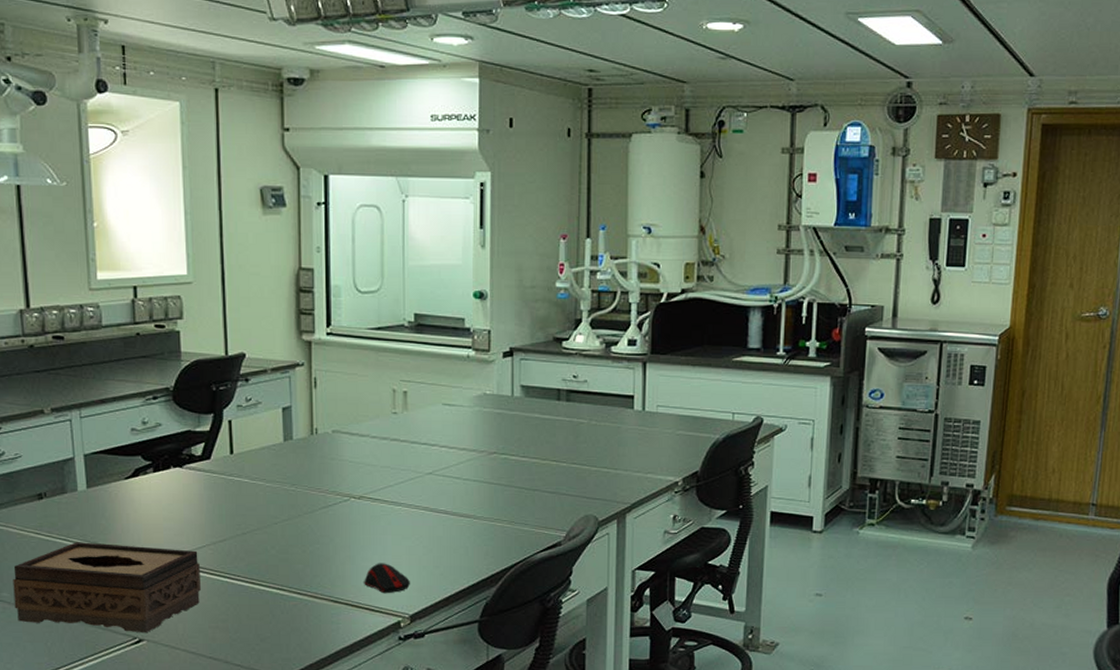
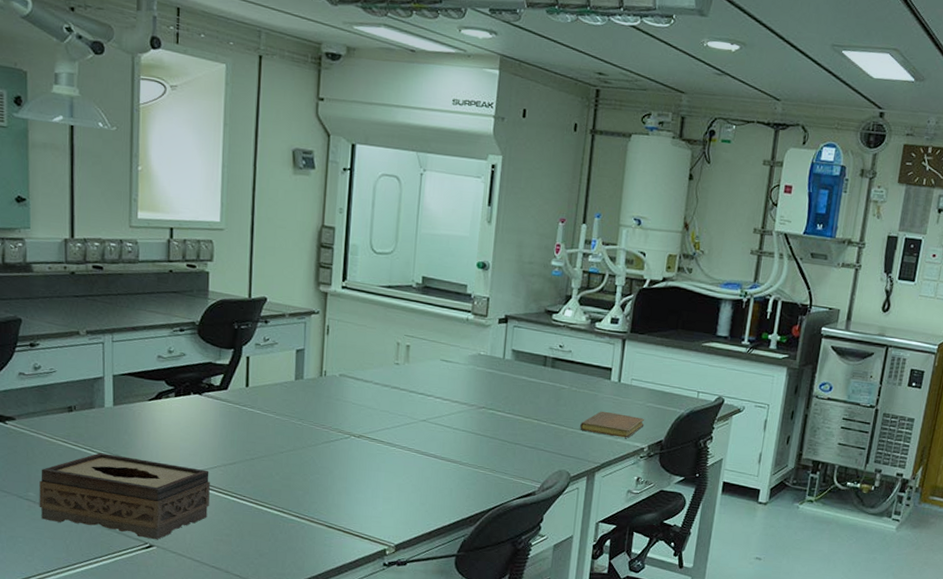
computer mouse: present [364,563,410,594] -> none [356,496,398,524]
notebook: none [604,444,676,472] -> present [580,411,645,438]

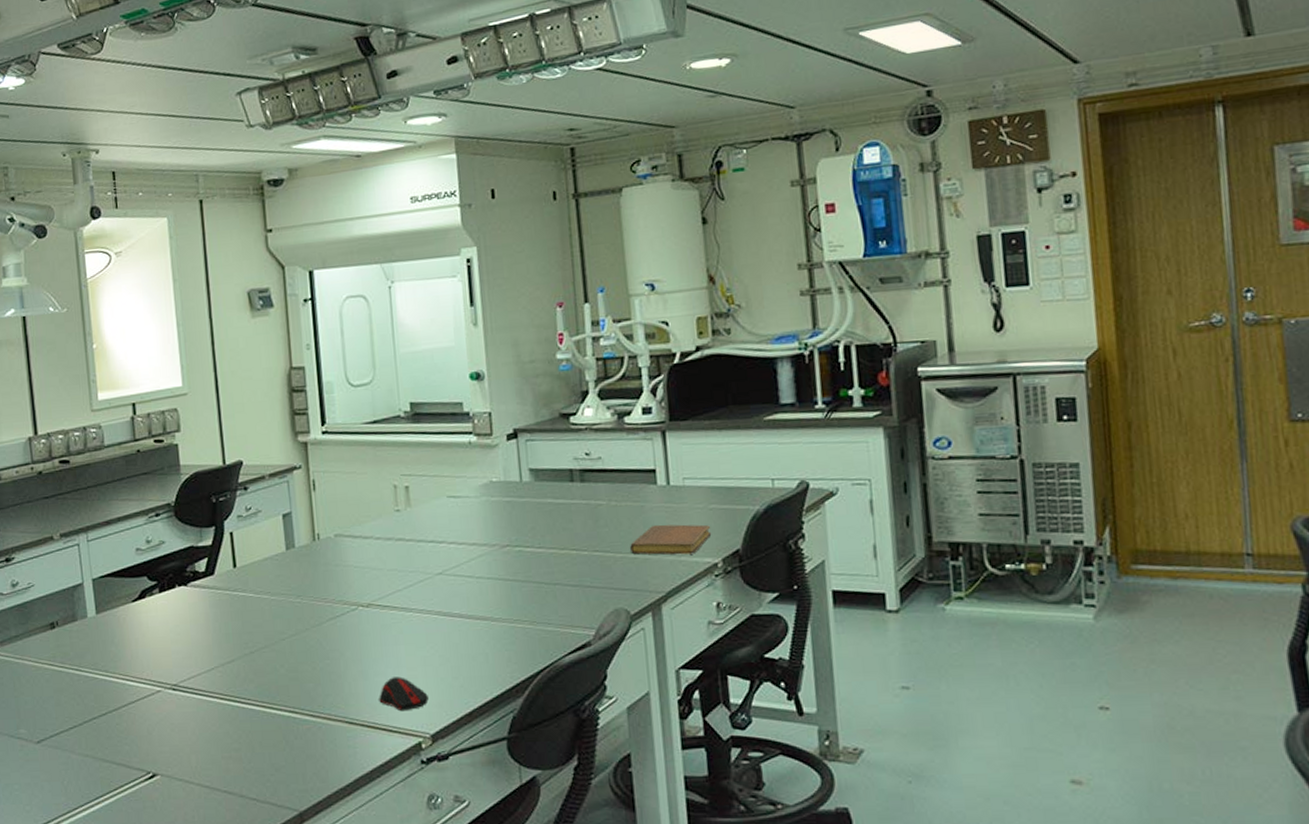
tissue box: present [39,453,210,540] -> none [29,671,212,767]
computer mouse: none [356,496,398,524] -> present [379,676,429,712]

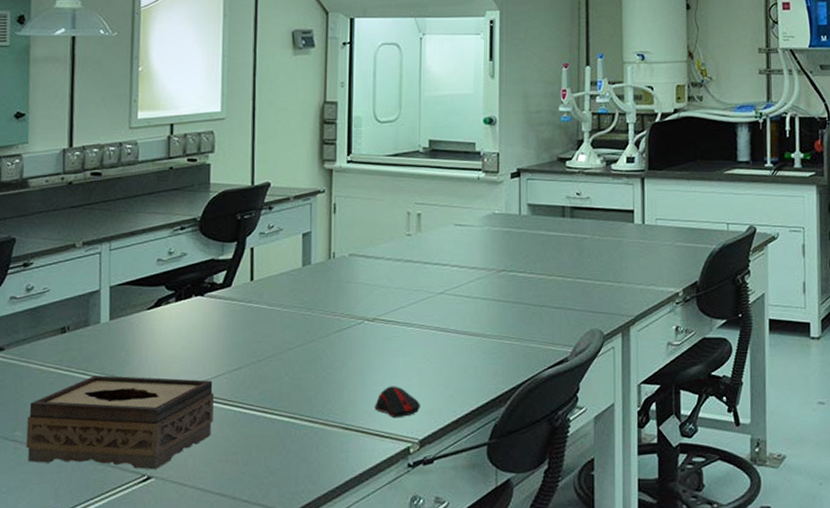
tissue box: none [29,671,212,767] -> present [26,375,214,470]
notebook: present [630,524,712,555] -> none [608,257,676,284]

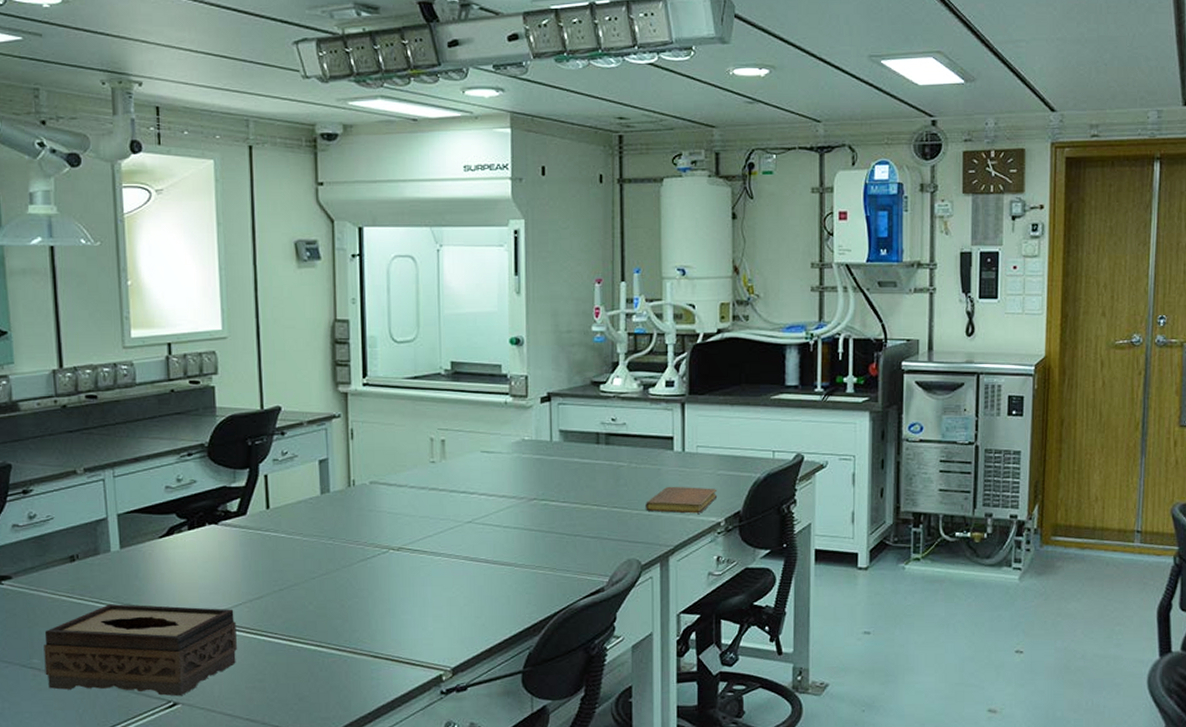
computer mouse: present [375,386,420,418] -> none [404,615,451,647]
notebook: none [608,257,676,284] -> present [646,486,718,514]

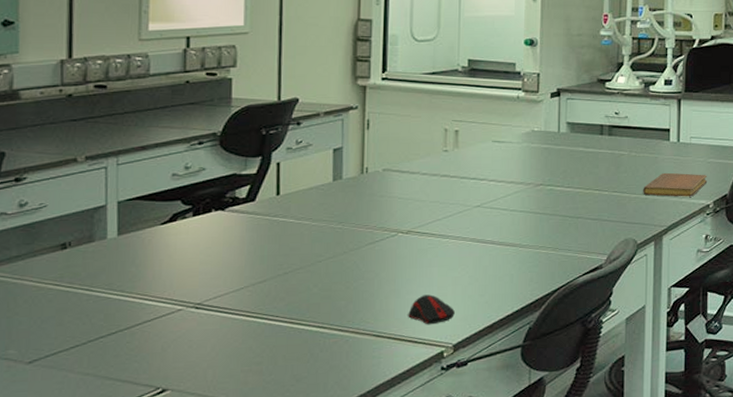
tissue box: present [44,604,237,697] -> none [21,291,236,383]
computer mouse: none [404,615,451,647] -> present [408,294,455,325]

